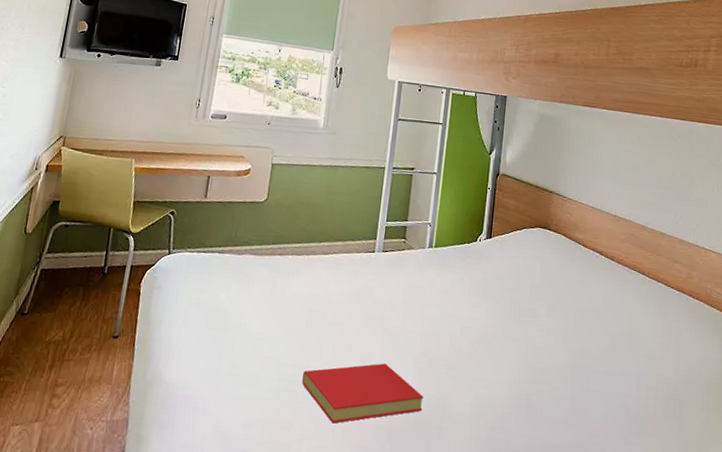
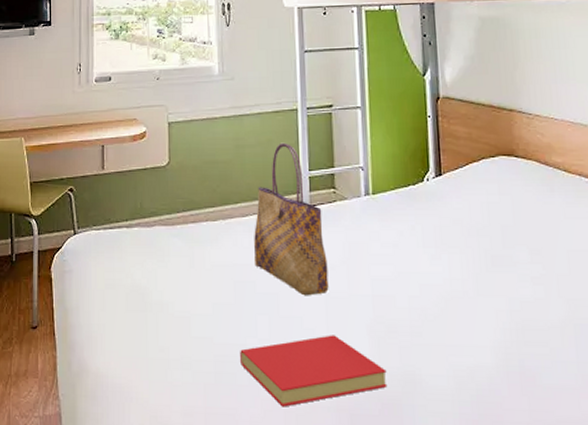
tote bag: none [328,194,392,328] -> present [254,142,329,295]

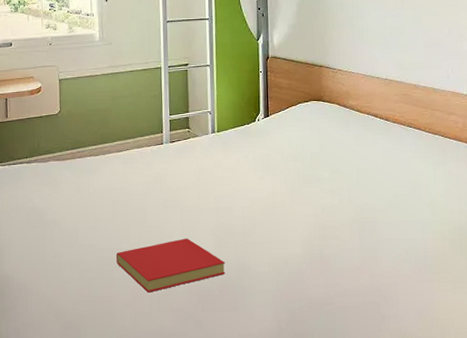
tote bag: present [254,142,329,295] -> none [127,94,184,209]

